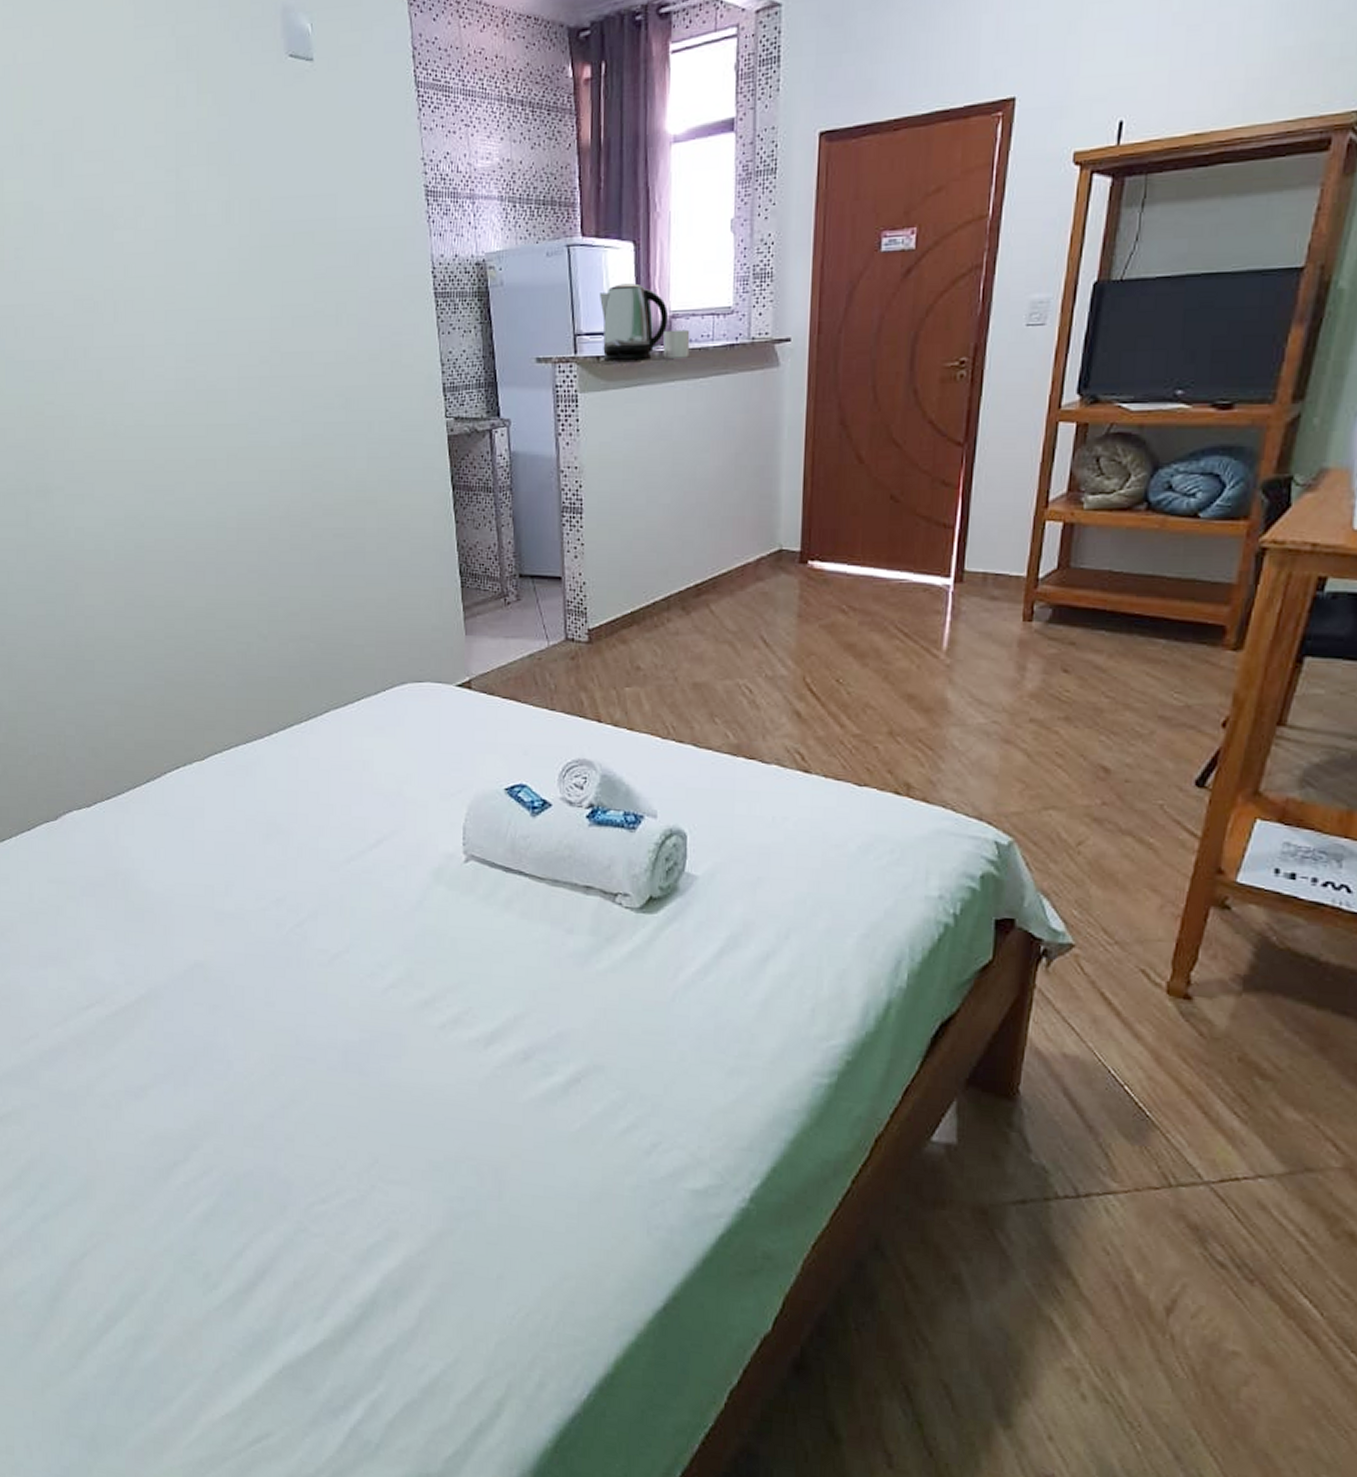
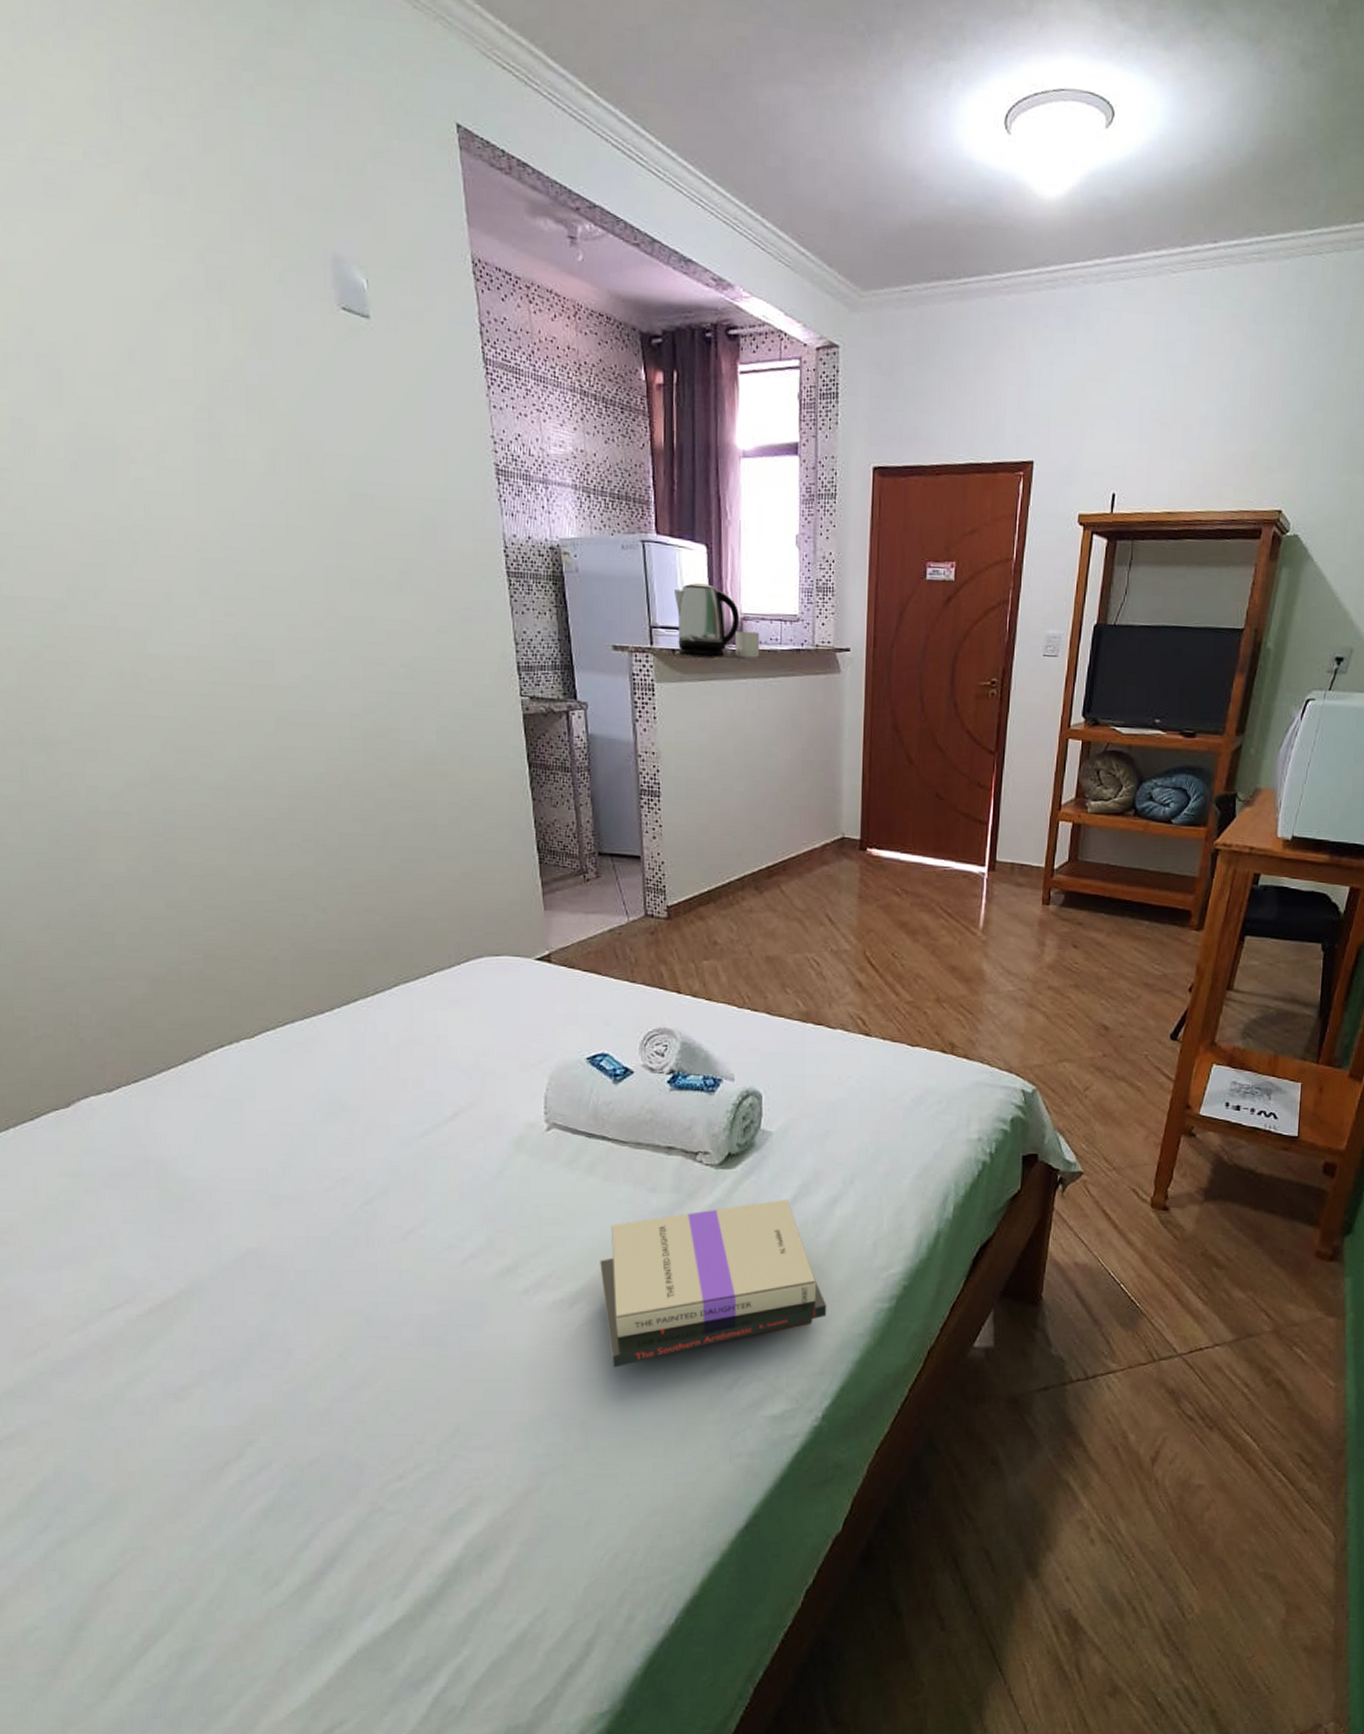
books: none [515,951,757,1117] -> present [600,1200,827,1368]

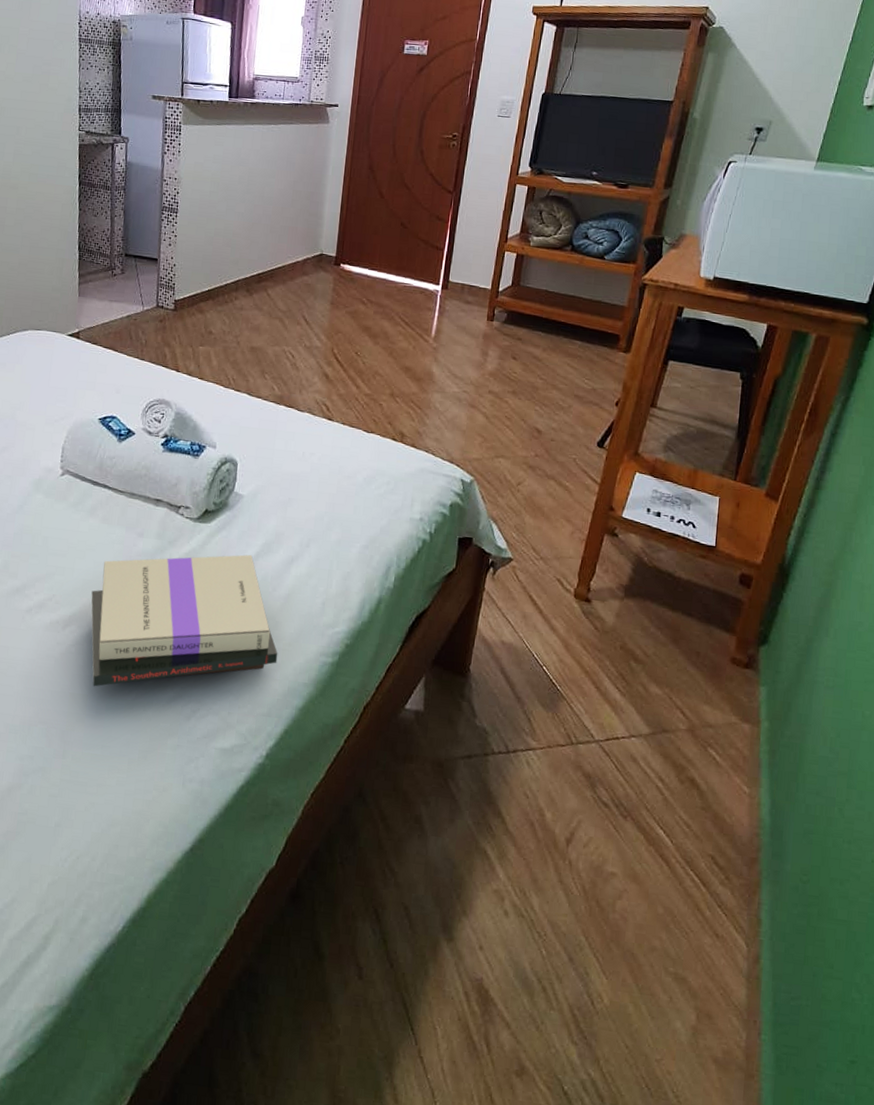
kettle: present [675,583,740,658] -> none [202,51,253,108]
mug: present [735,630,760,658] -> none [246,88,267,109]

